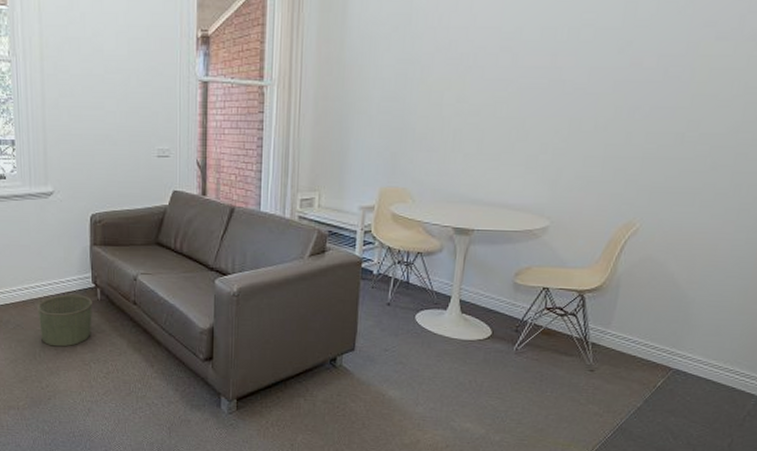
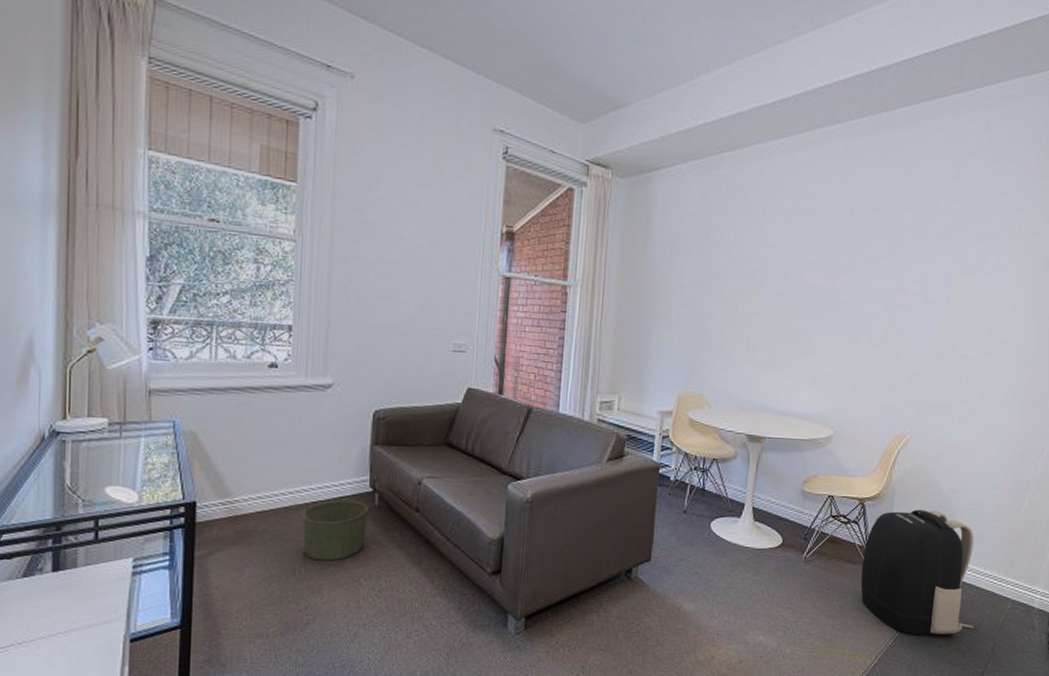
backpack: none [577,301,714,430] -> present [860,509,974,636]

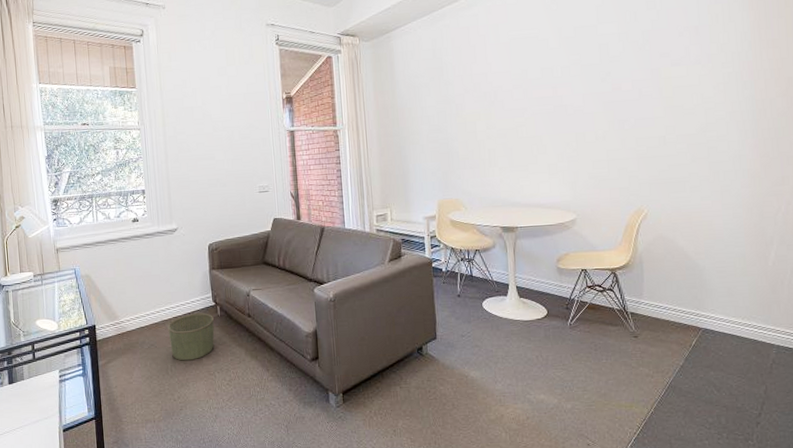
backpack: present [860,509,974,636] -> none [623,272,743,384]

